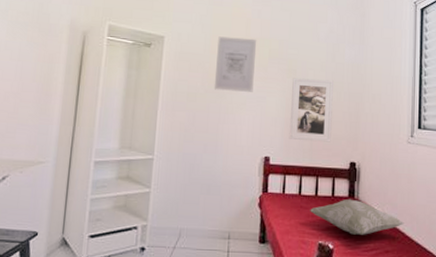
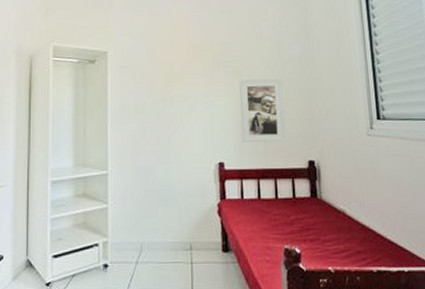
wall art: present [214,36,257,92] -> none [160,44,200,100]
decorative pillow: present [310,199,404,235] -> none [272,199,374,237]

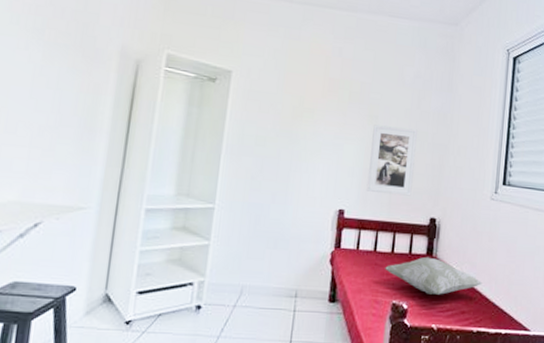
decorative pillow: none [272,199,374,237] -> present [385,256,483,295]

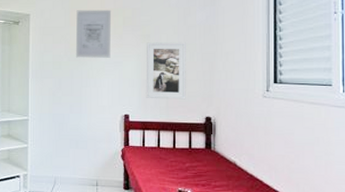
wall art: none [286,74,337,139] -> present [75,9,112,58]
decorative pillow: present [385,256,483,295] -> none [169,150,262,183]

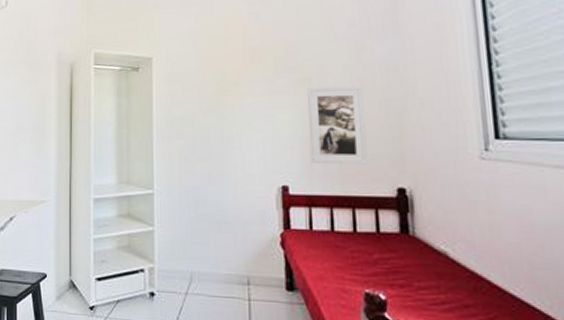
wall art: present [75,9,112,58] -> none [212,47,259,111]

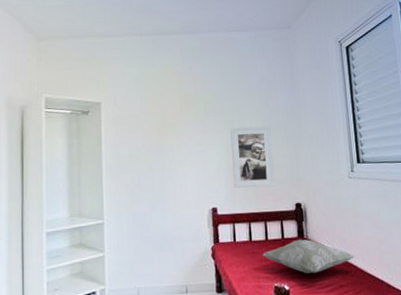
decorative pillow: none [348,235,489,283] -> present [262,239,355,274]

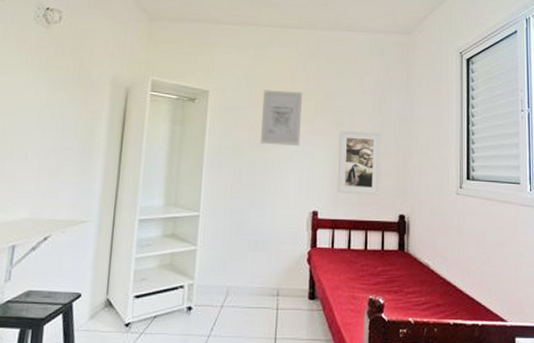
wall art: none [153,94,193,149] -> present [260,90,303,146]
decorative pillow: present [262,239,355,274] -> none [360,252,455,289]

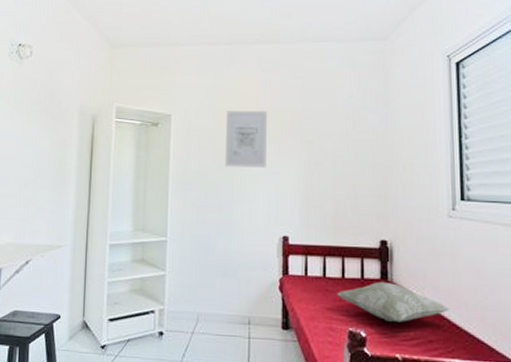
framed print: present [337,130,381,195] -> none [308,150,357,219]
decorative pillow: none [360,252,455,289] -> present [337,281,450,322]

